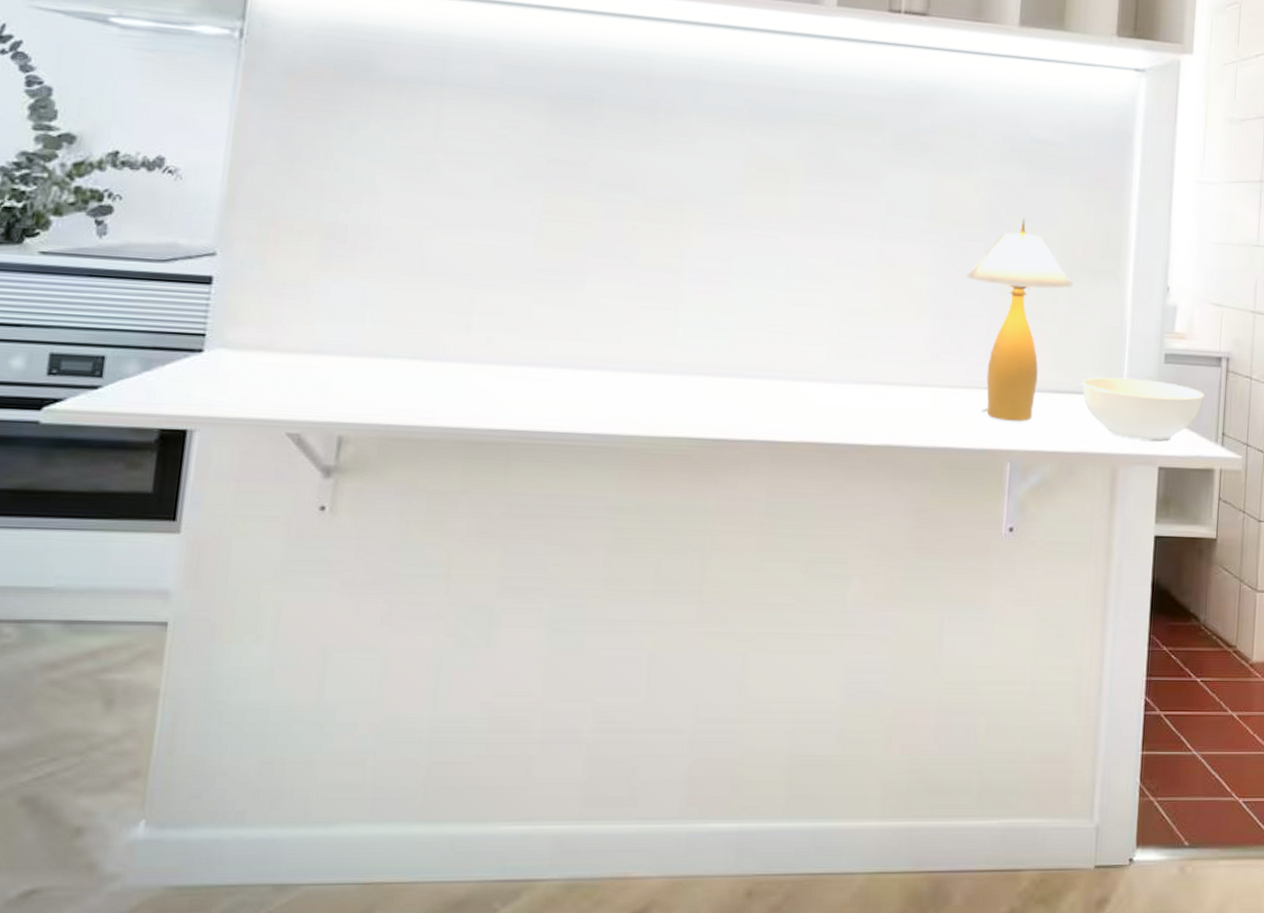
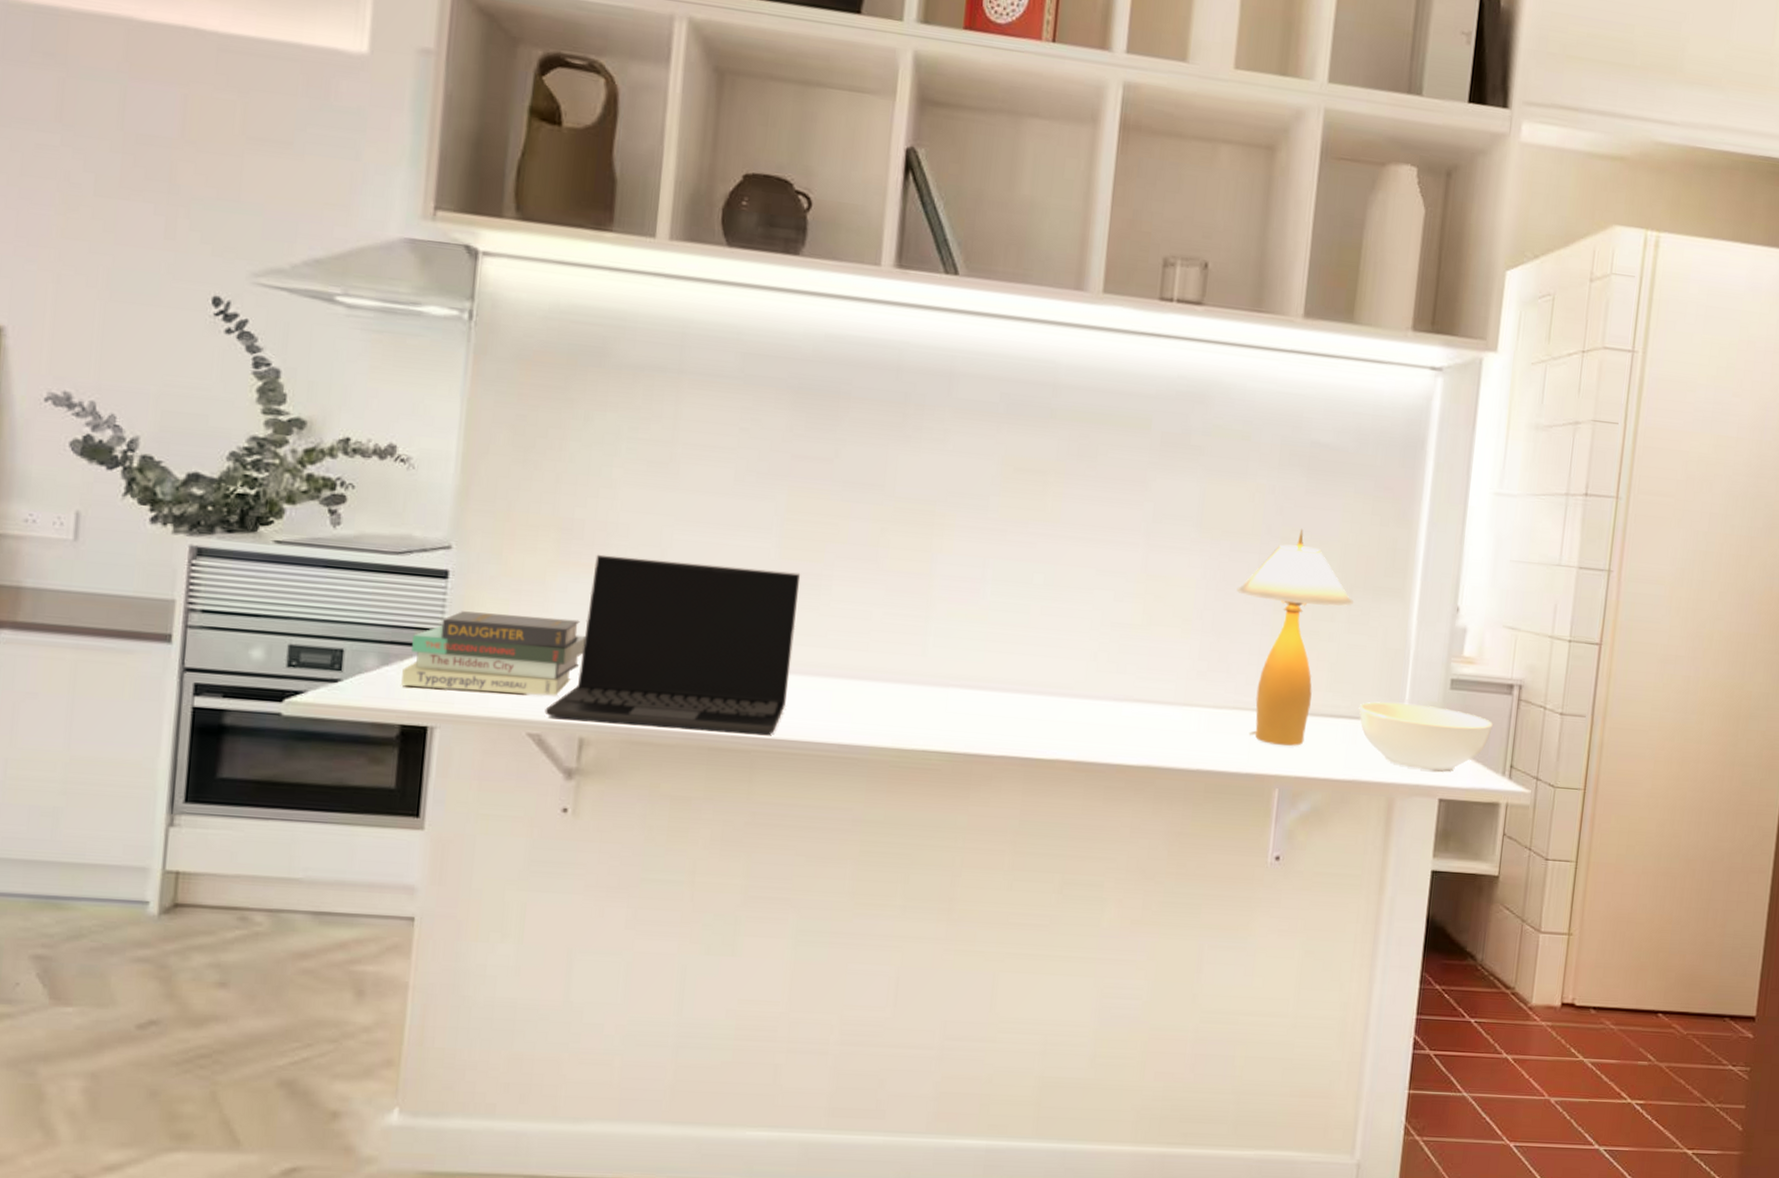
books: none [162,315,347,396] -> present [401,611,586,696]
laptop: none [304,257,556,427] -> present [545,554,801,734]

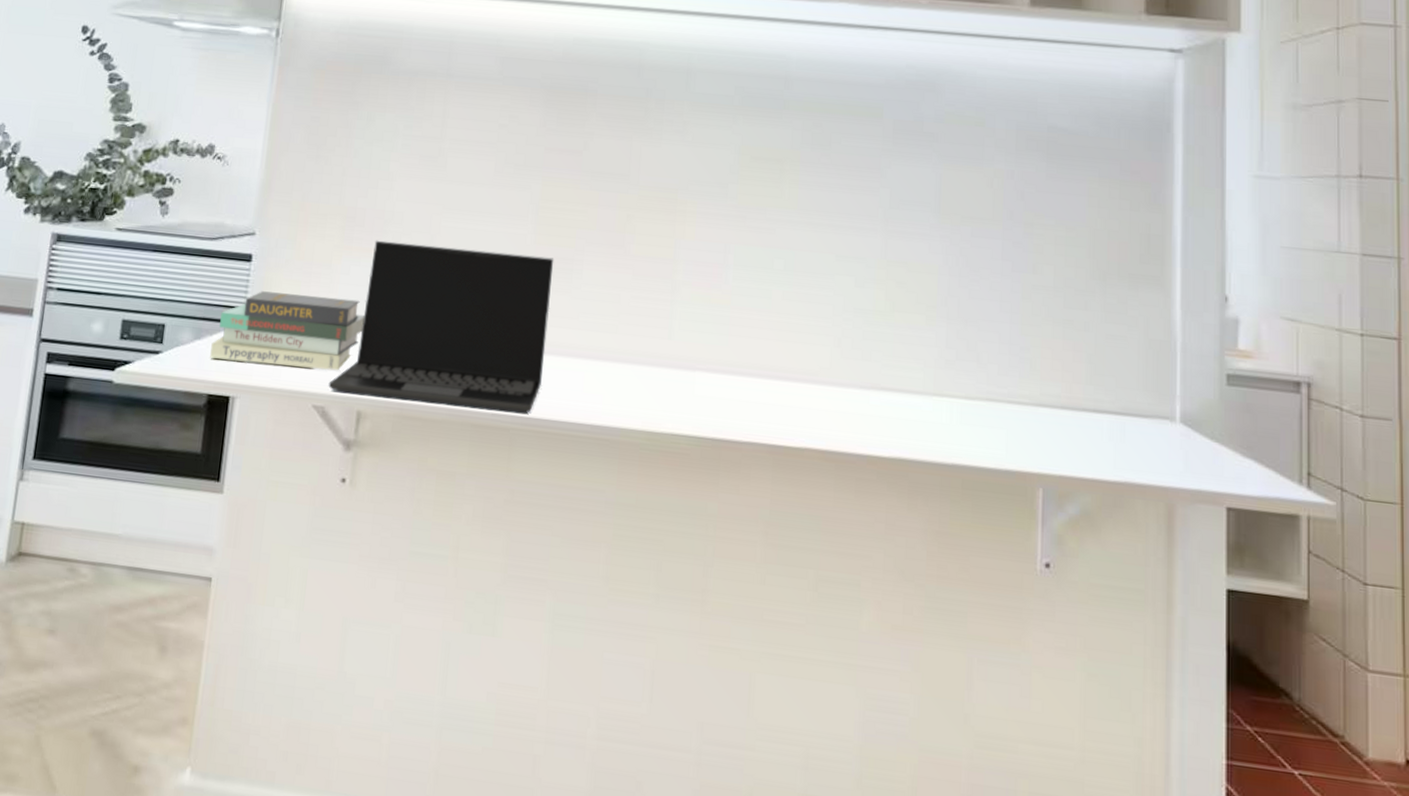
table lamp: present [1236,528,1354,746] -> none [981,213,1109,443]
bowl: present [1359,701,1493,772] -> none [1124,396,1281,477]

